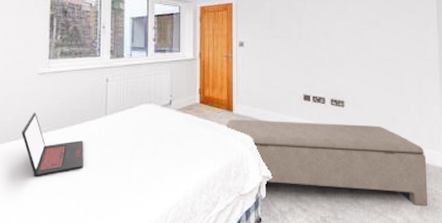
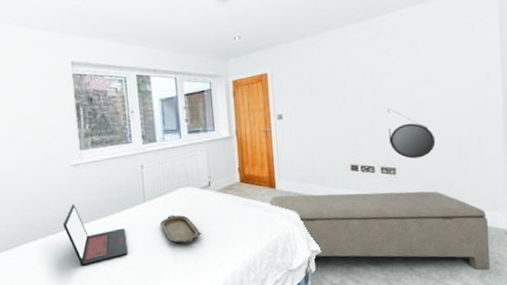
serving tray: none [119,130,159,161] -> present [160,215,202,244]
home mirror: none [338,45,380,93] -> present [387,108,436,159]

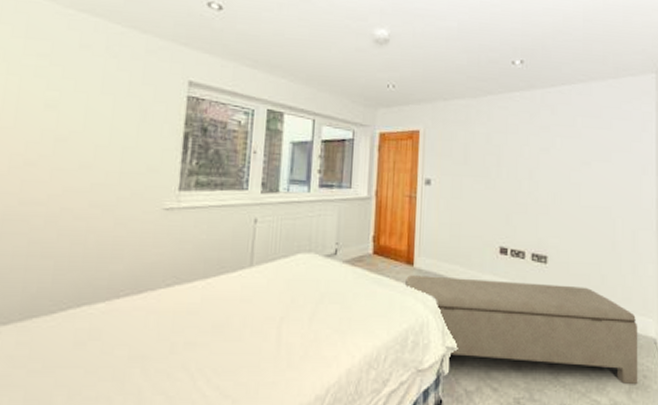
laptop: present [63,204,128,267] -> none [136,259,220,347]
serving tray: present [160,215,202,244] -> none [267,286,318,326]
home mirror: present [387,108,436,159] -> none [542,188,590,248]

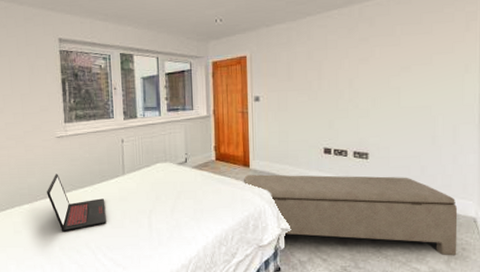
laptop: none [136,259,220,347] -> present [47,173,106,233]

